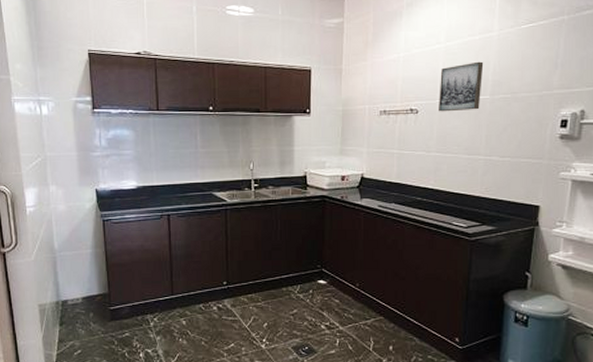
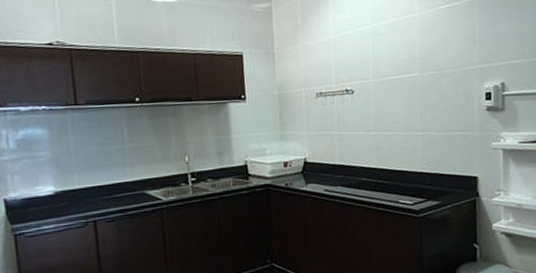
wall art: present [439,61,484,112] -> none [371,41,411,91]

